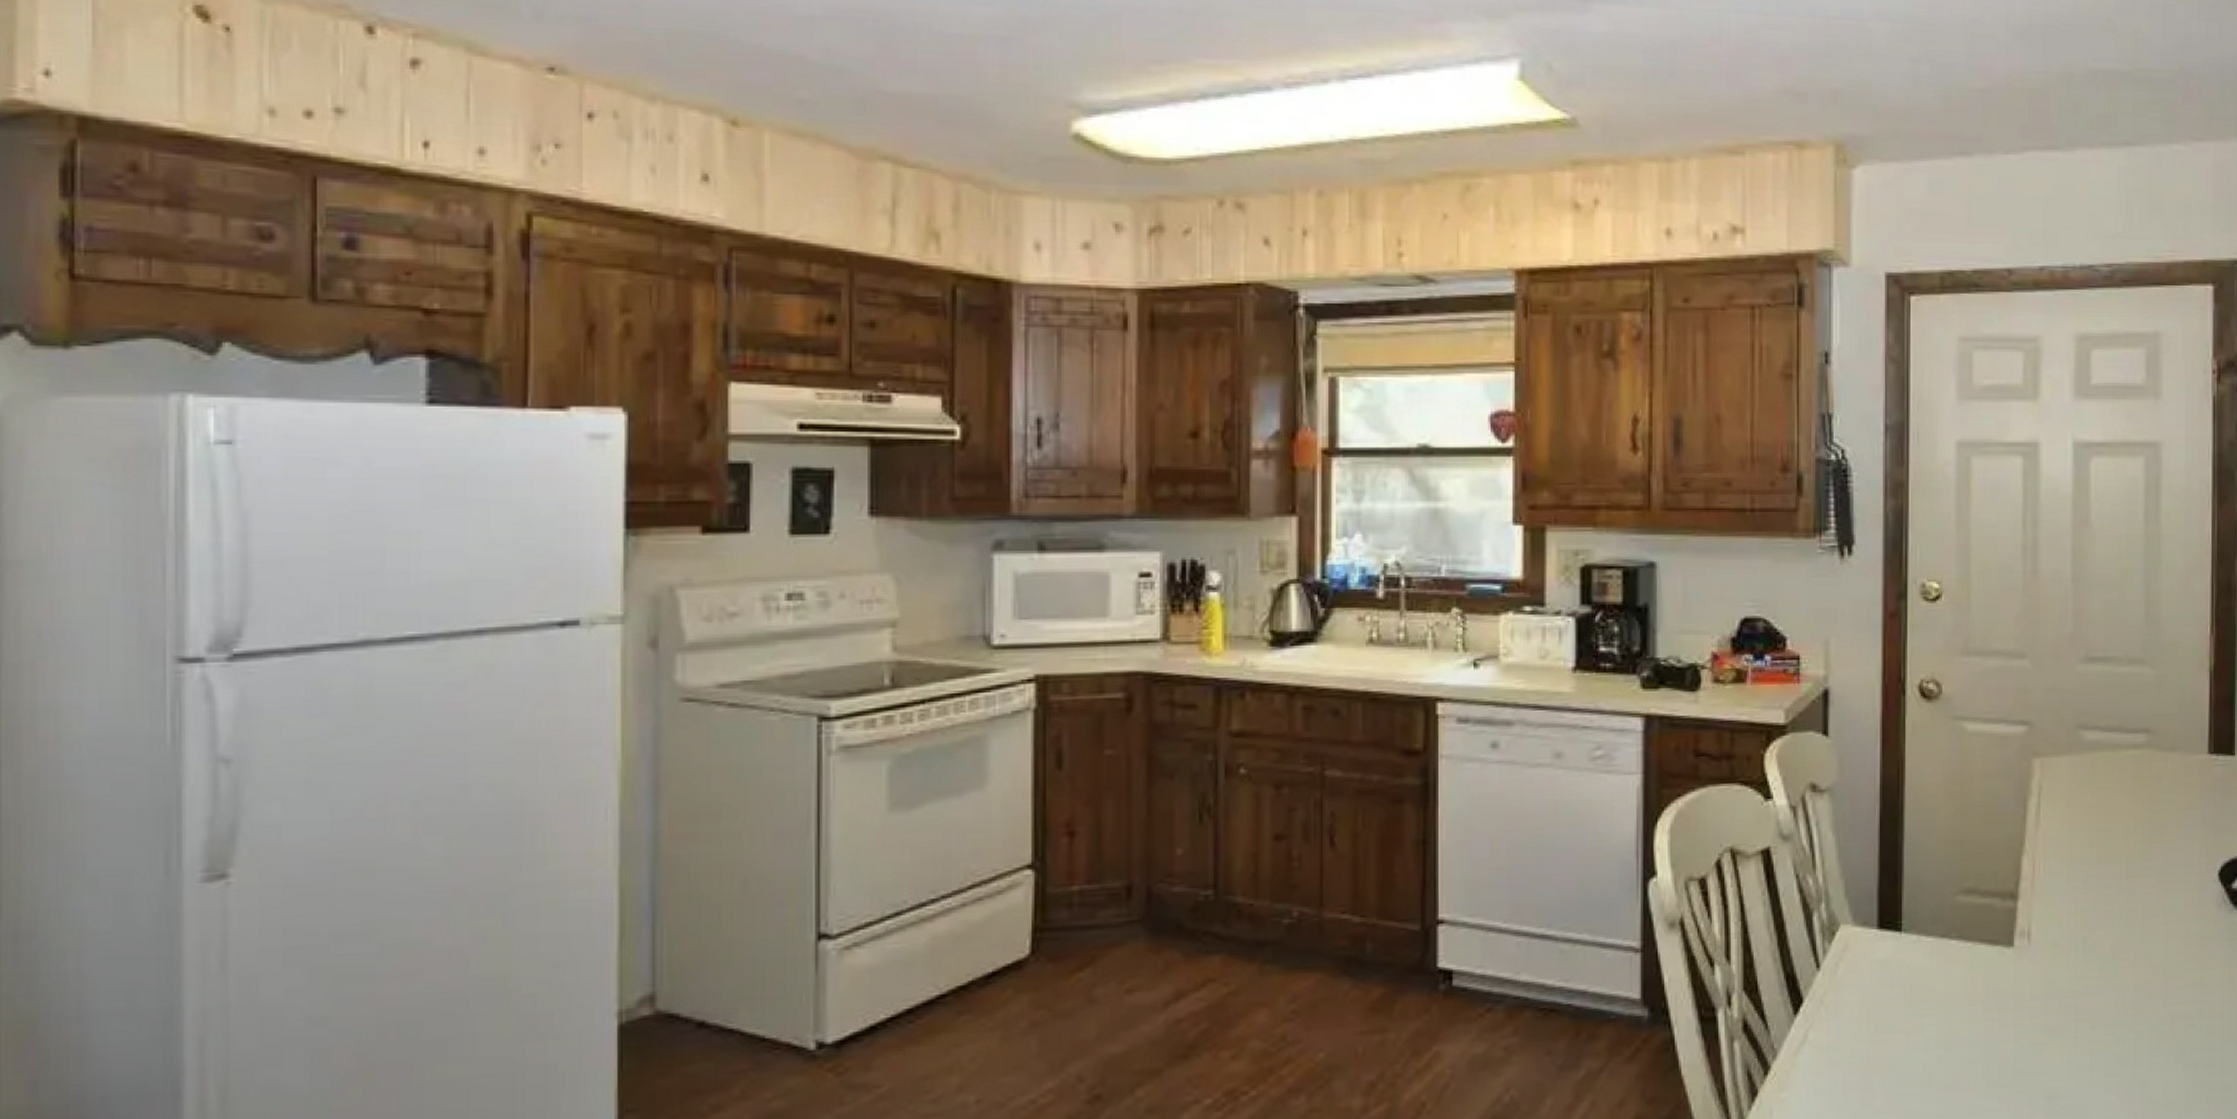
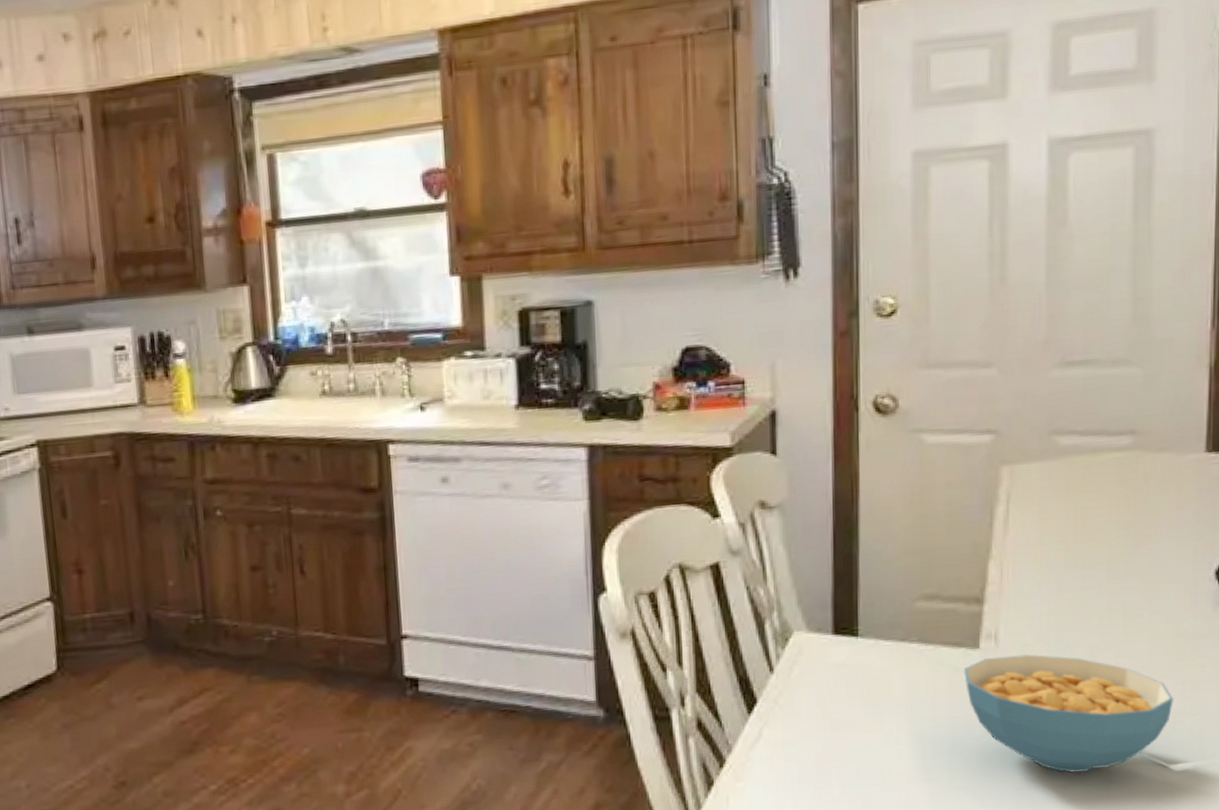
cereal bowl: none [1999,953,2185,1080] -> present [963,654,1174,773]

